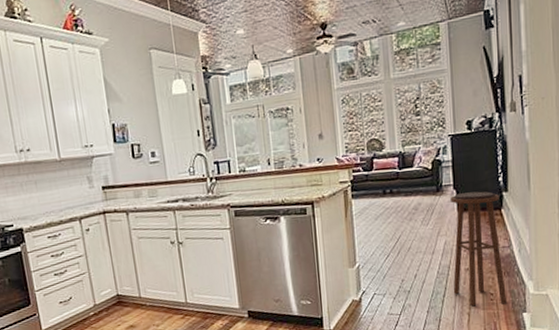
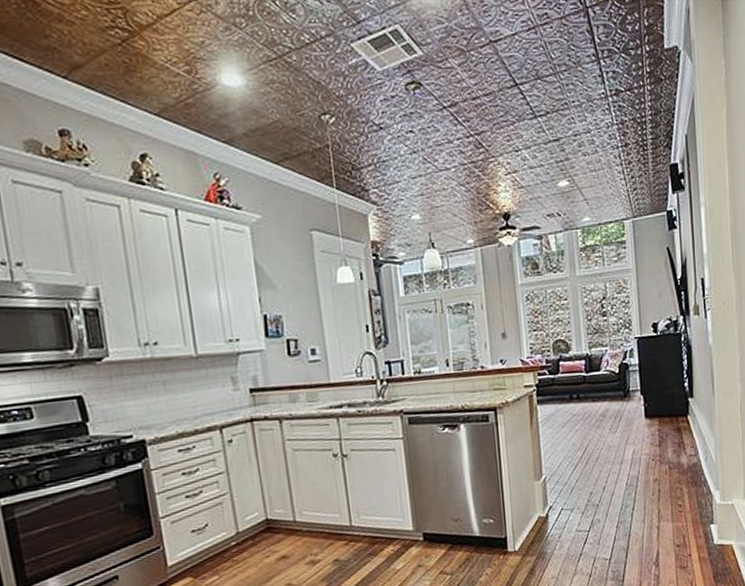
stool: present [450,191,508,307] -> none [638,397,696,520]

